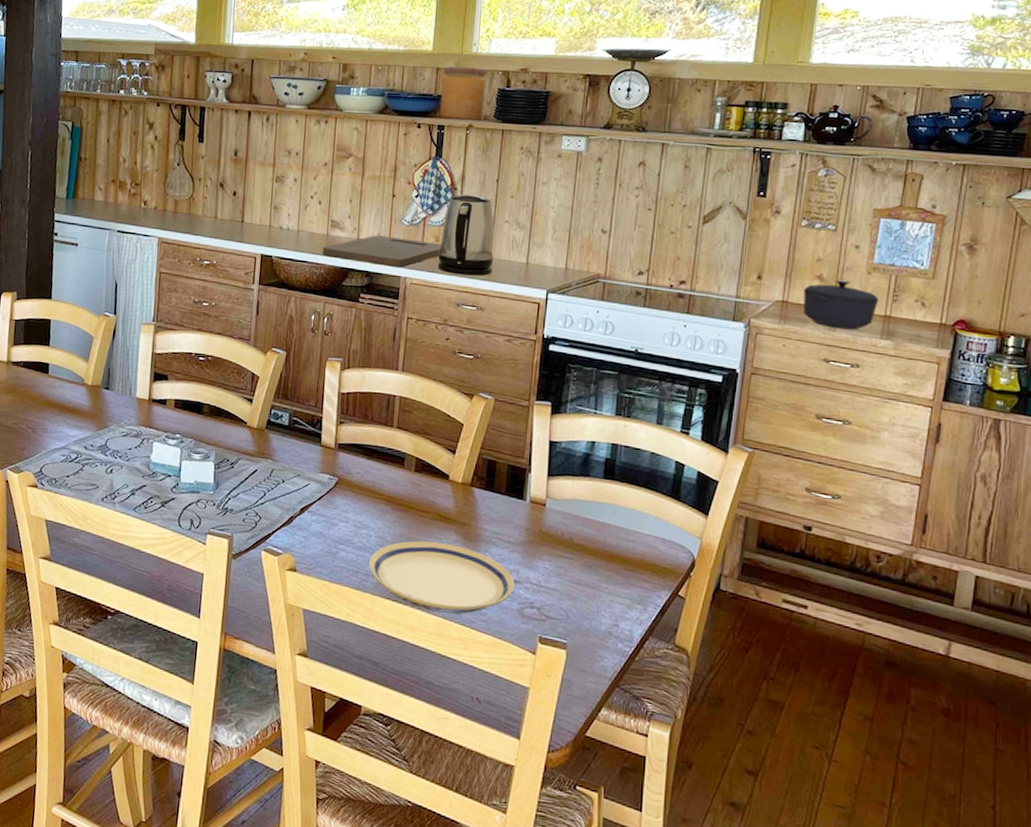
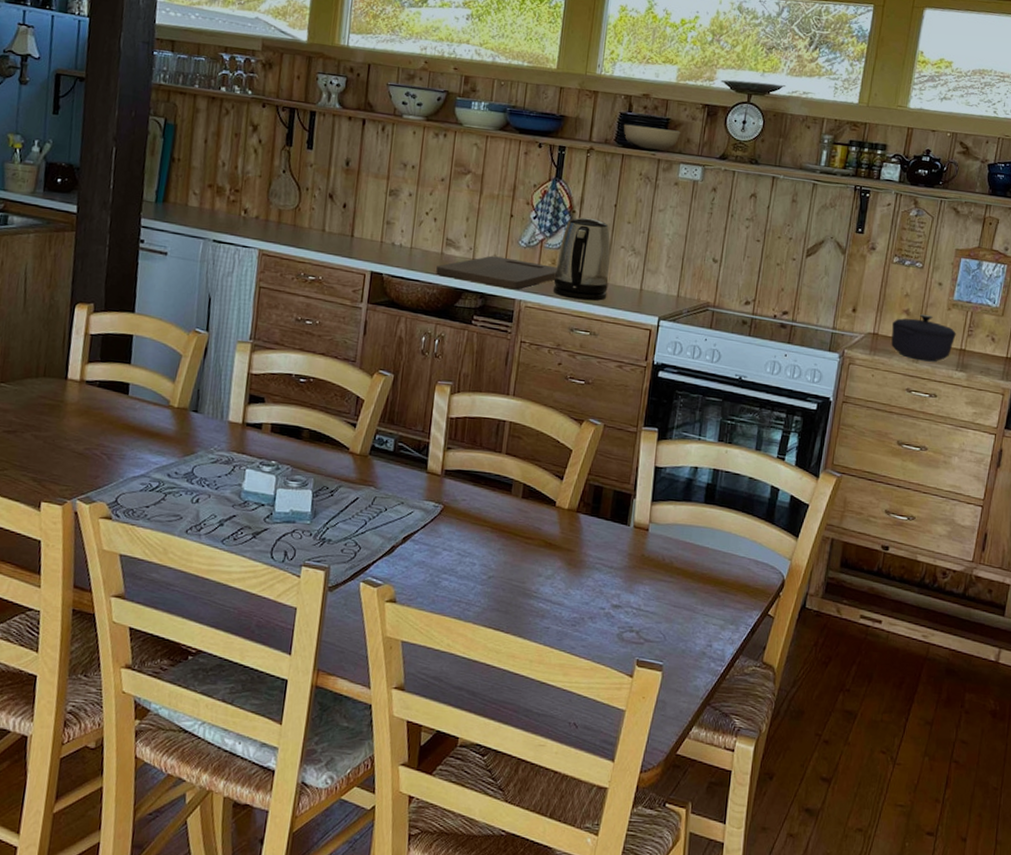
plate: present [369,540,515,614] -> none [471,568,616,640]
jar: present [439,66,488,121] -> none [560,86,610,144]
bowl: none [502,99,562,125] -> present [623,124,681,152]

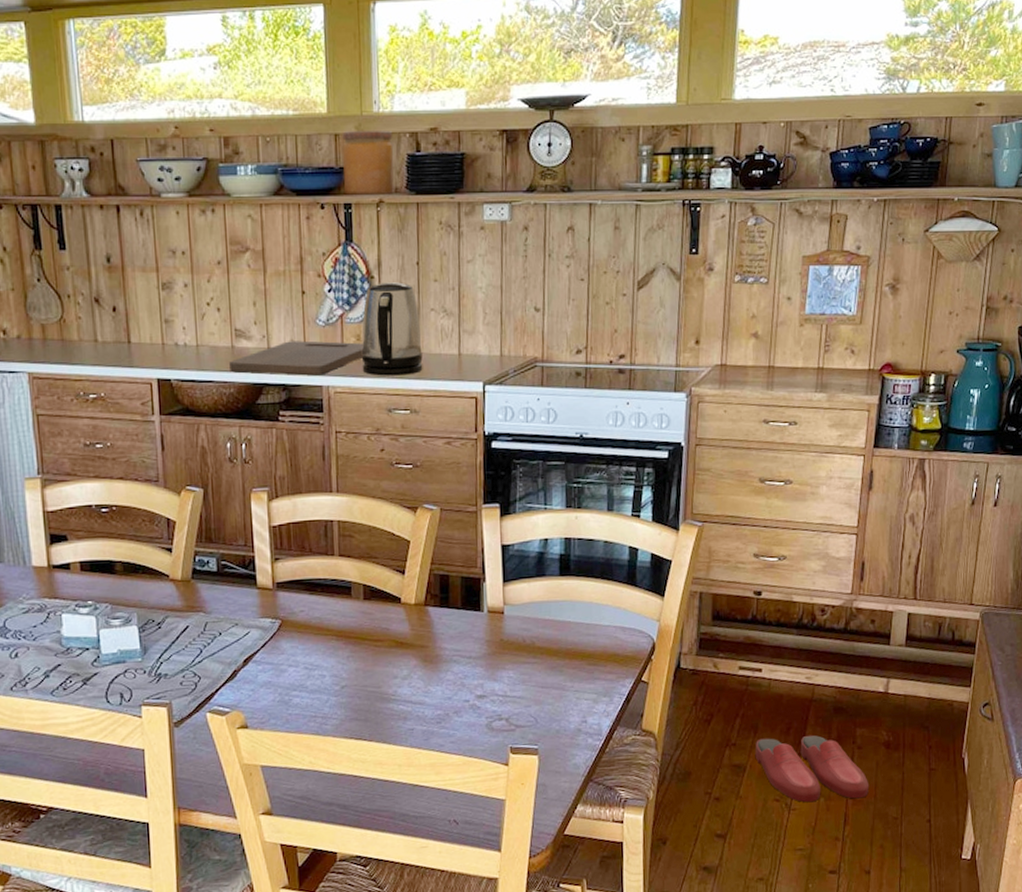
jar: none [560,86,610,144] -> present [342,130,394,195]
bowl: present [623,124,681,152] -> none [413,166,479,193]
slippers: none [866,688,973,763] -> present [755,735,870,803]
cooking pot: present [891,313,956,362] -> none [741,334,812,387]

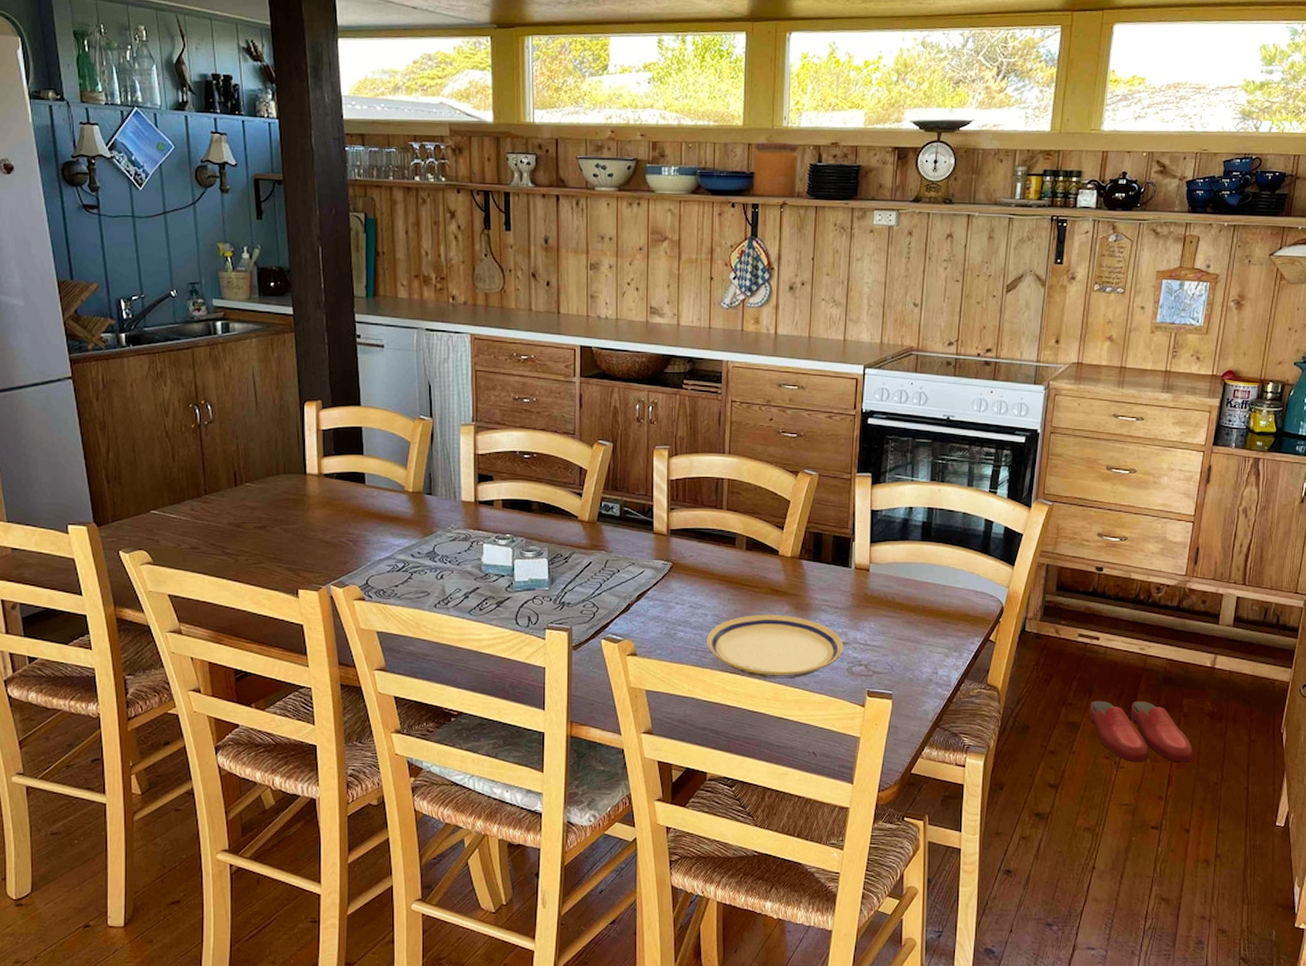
cutting board: present [229,340,364,376] -> none [643,320,761,351]
plate: none [326,670,480,742] -> present [707,614,843,679]
kettle: present [361,281,423,376] -> none [758,273,812,356]

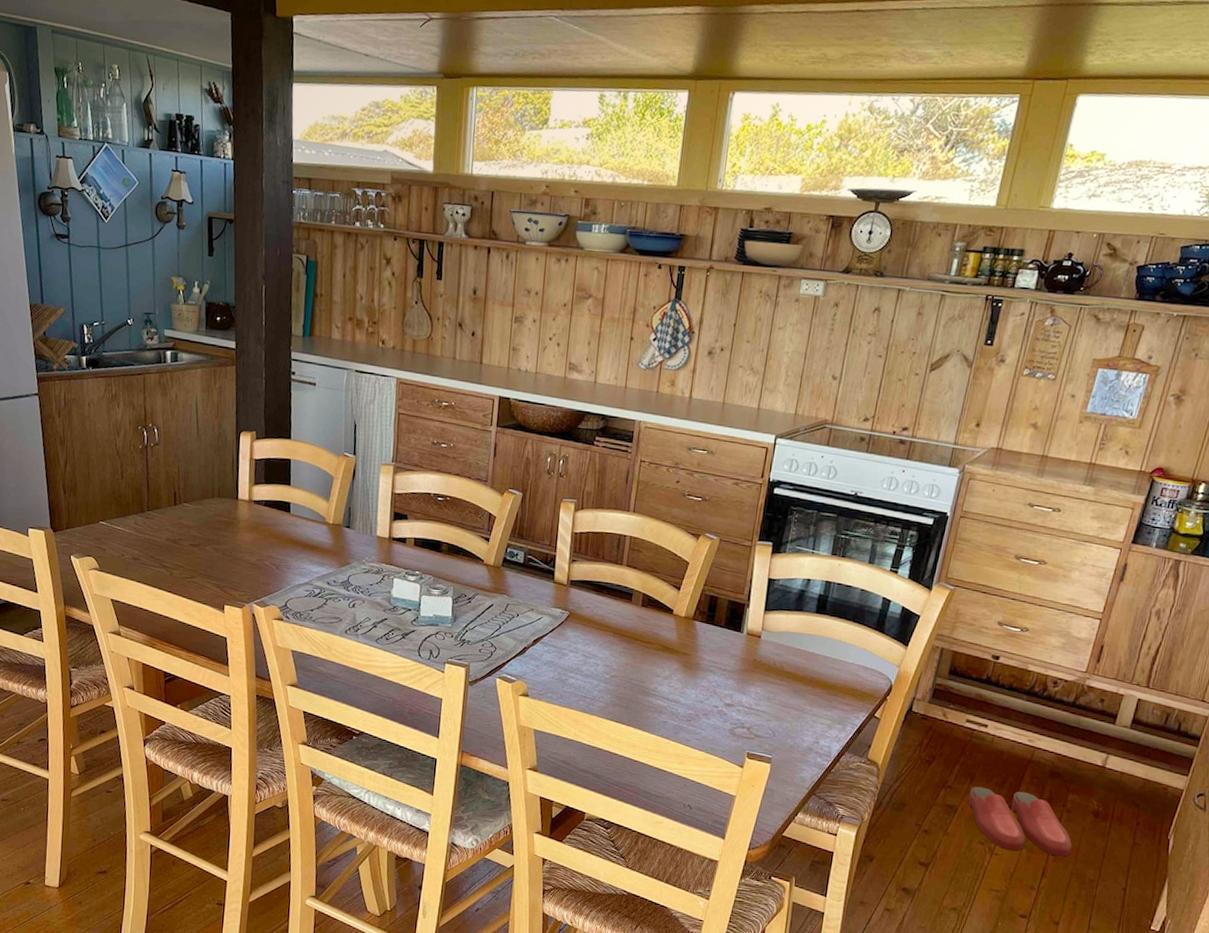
plate: present [707,614,843,679] -> none [596,669,728,733]
jar: present [752,141,799,198] -> none [680,203,731,262]
bowl: none [814,175,872,200] -> present [743,240,803,268]

